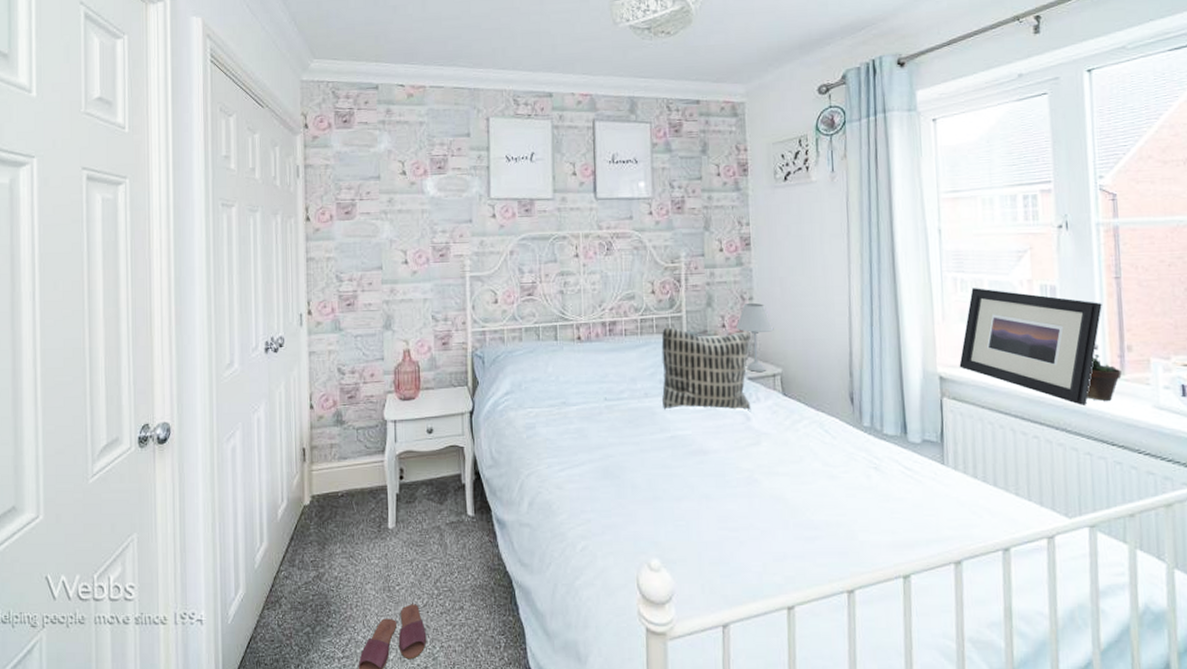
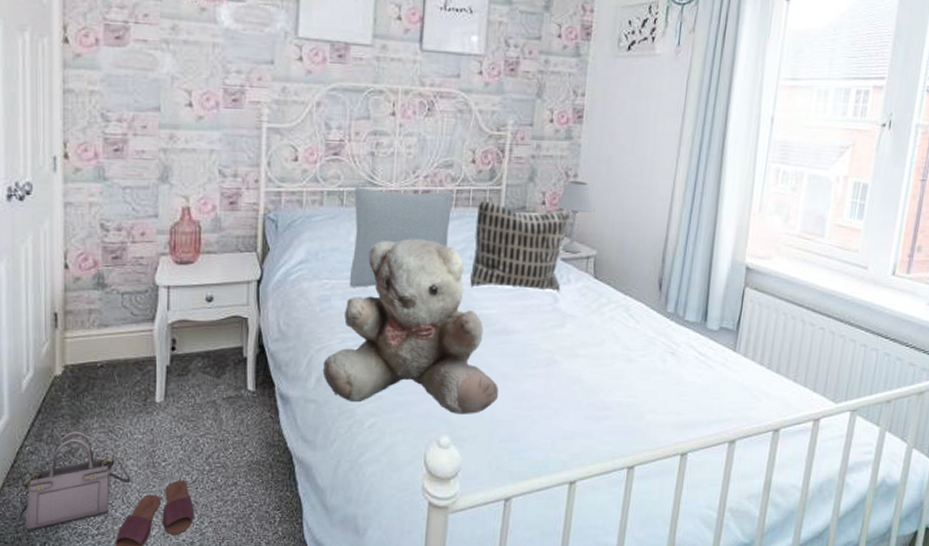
handbag: none [273,556,370,654] -> present [15,431,131,533]
teddy bear: none [533,367,704,536] -> present [322,239,499,414]
pillow: none [548,321,638,414] -> present [350,187,452,287]
picture frame: present [959,288,1102,405] -> none [766,181,905,300]
succulent plant: present [1086,344,1122,401] -> none [872,243,908,297]

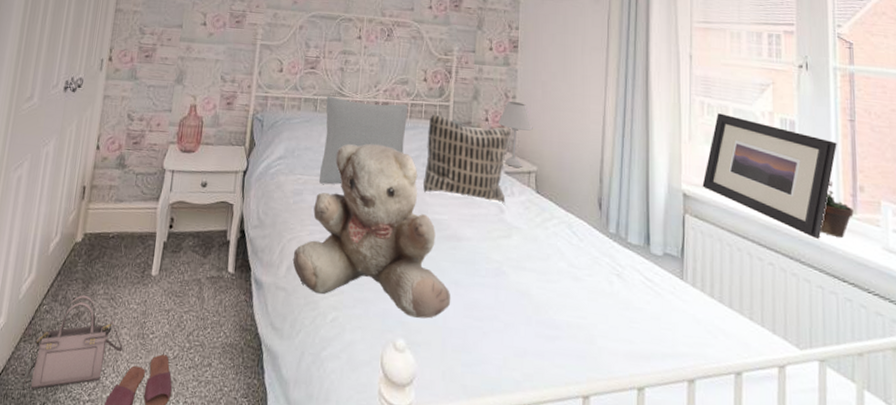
picture frame: none [766,181,905,300] -> present [702,113,837,239]
succulent plant: none [872,243,908,297] -> present [819,180,854,237]

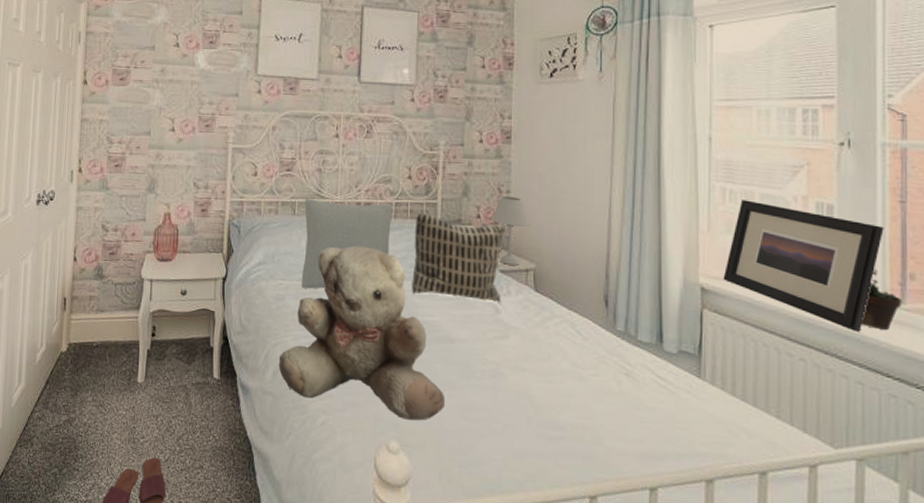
handbag: present [22,294,123,390] -> none [22,402,115,491]

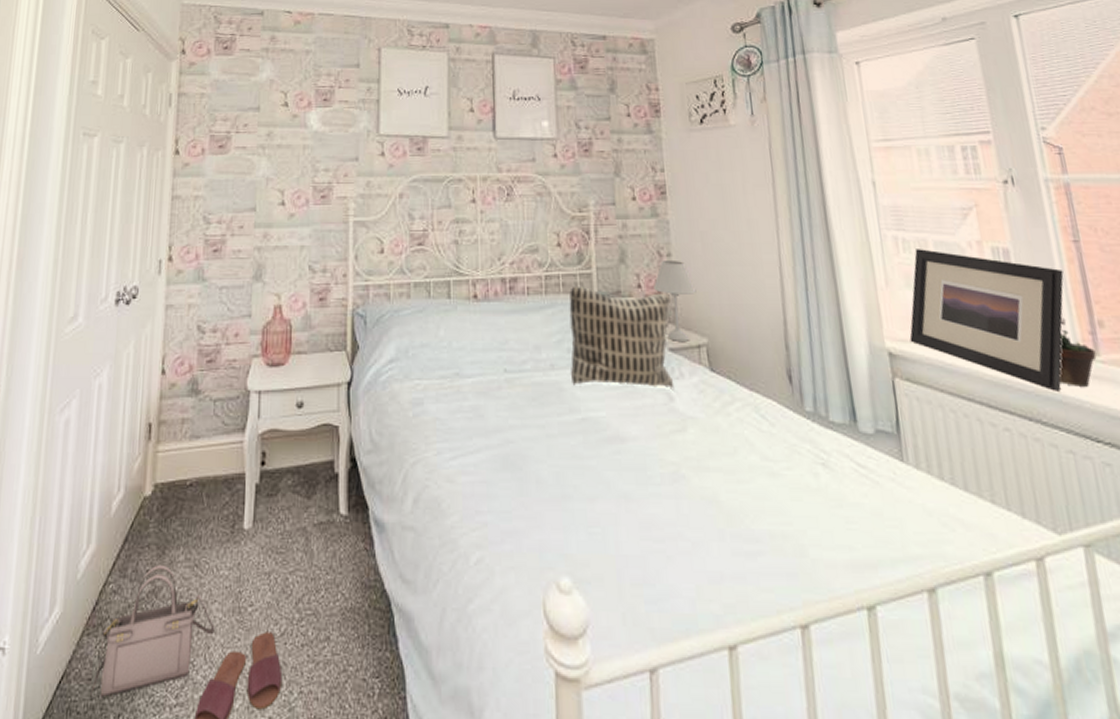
handbag: none [22,402,115,491] -> present [89,564,215,699]
teddy bear: present [278,246,446,421] -> none [419,332,623,547]
pillow: present [302,198,392,289] -> none [441,277,542,388]

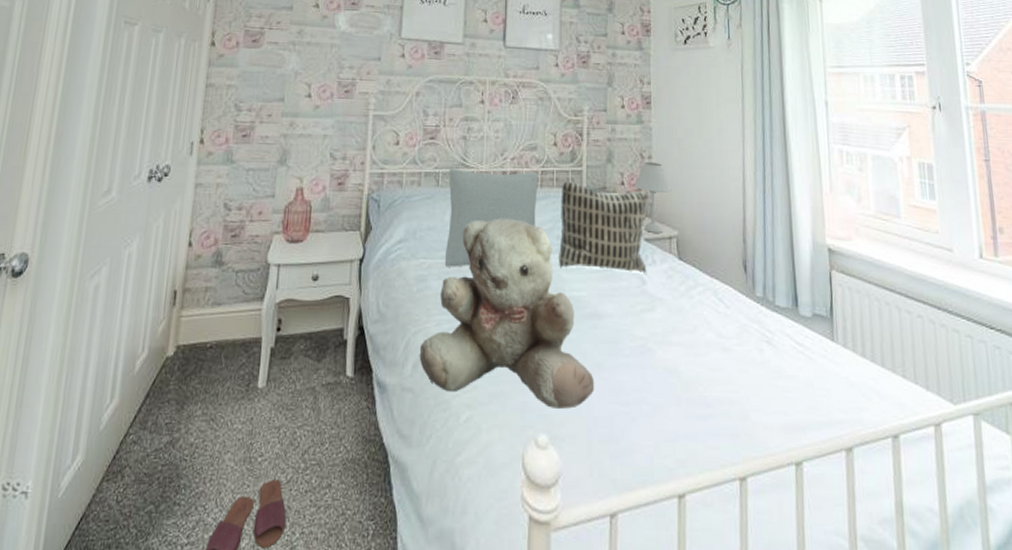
handbag: present [89,564,215,699] -> none [105,418,227,538]
teddy bear: none [419,332,623,547] -> present [419,219,595,409]
pillow: none [441,277,542,388] -> present [445,168,538,267]
picture frame: present [909,249,1064,391] -> none [846,161,975,286]
succulent plant: present [1058,317,1097,387] -> none [964,224,996,282]

